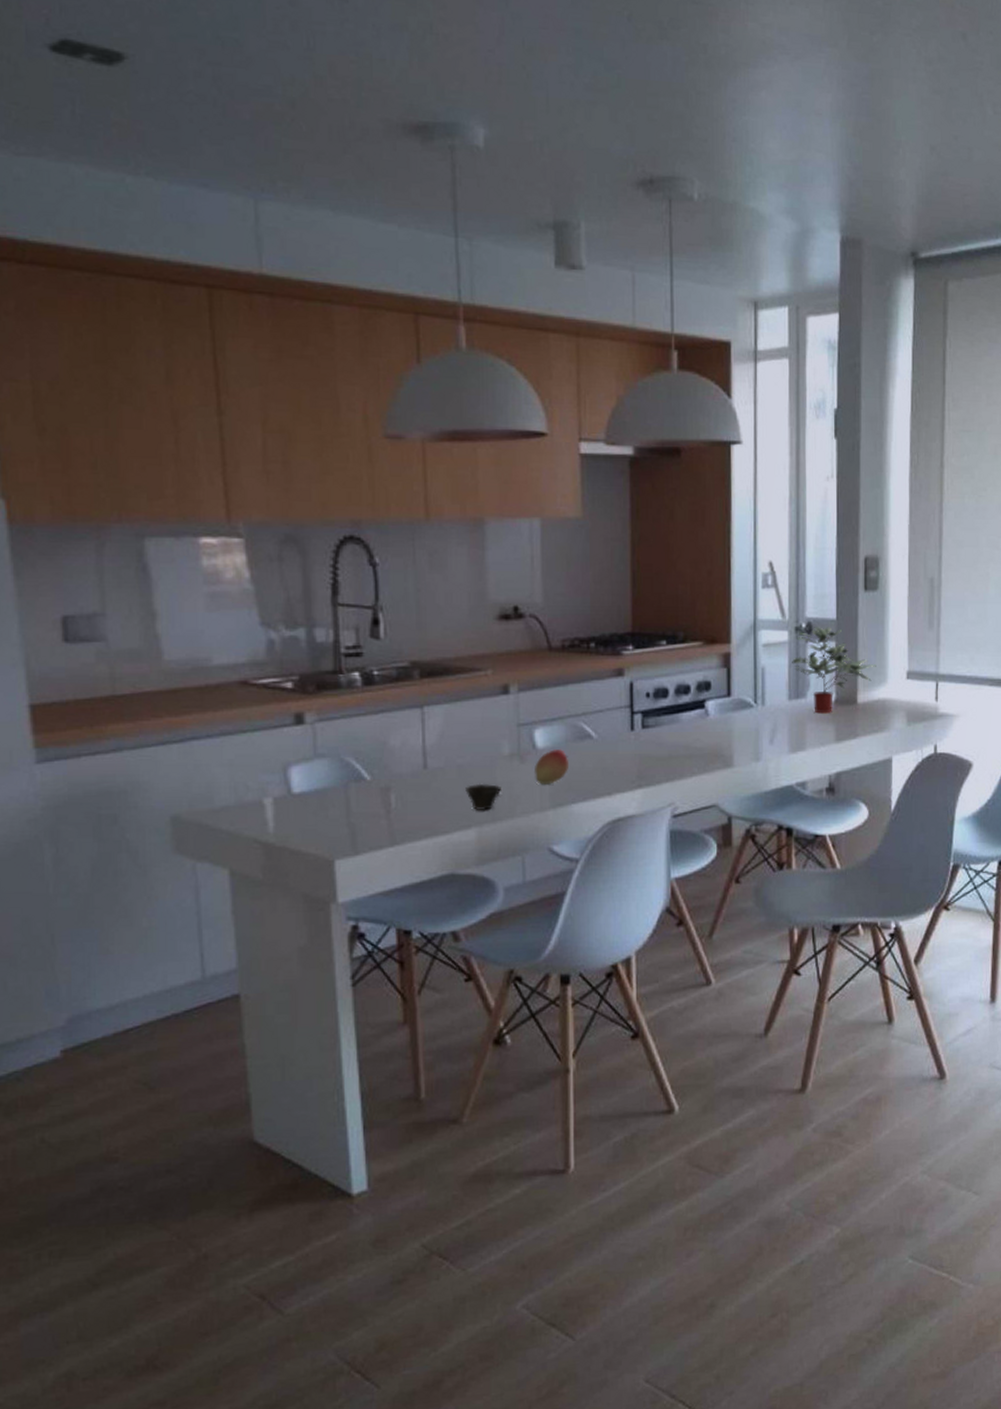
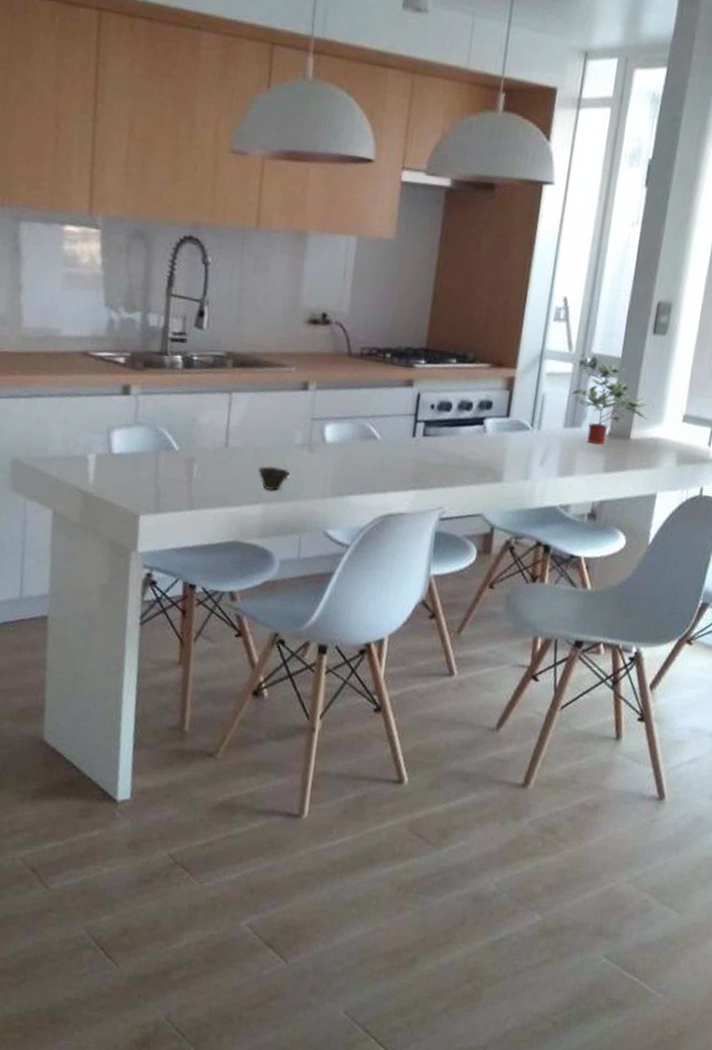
fruit: present [535,749,570,785] -> none [320,445,353,475]

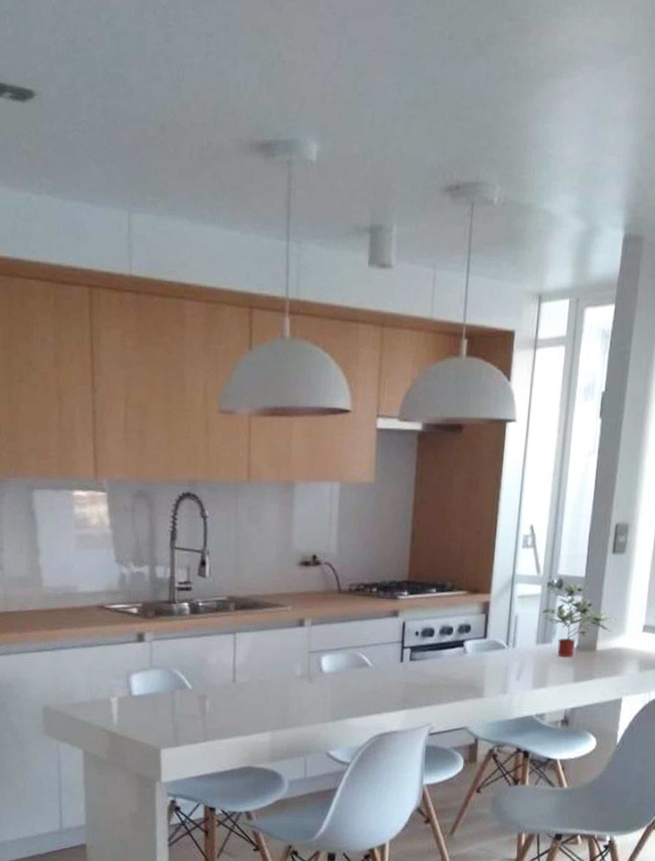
cup: present [258,466,290,491] -> none [264,697,292,720]

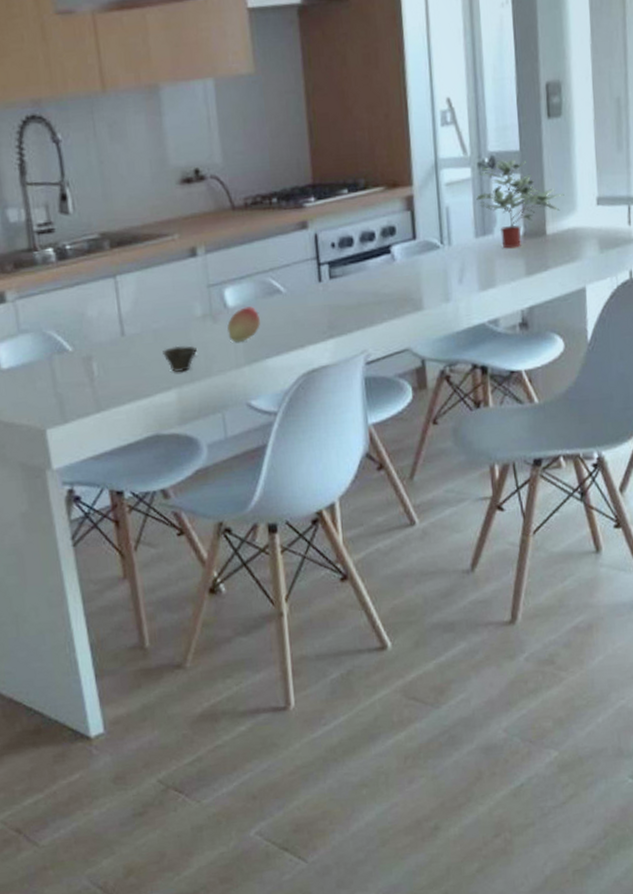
cup: none [264,697,292,720] -> present [162,345,197,373]
fruit: none [319,674,348,702] -> present [227,306,261,342]

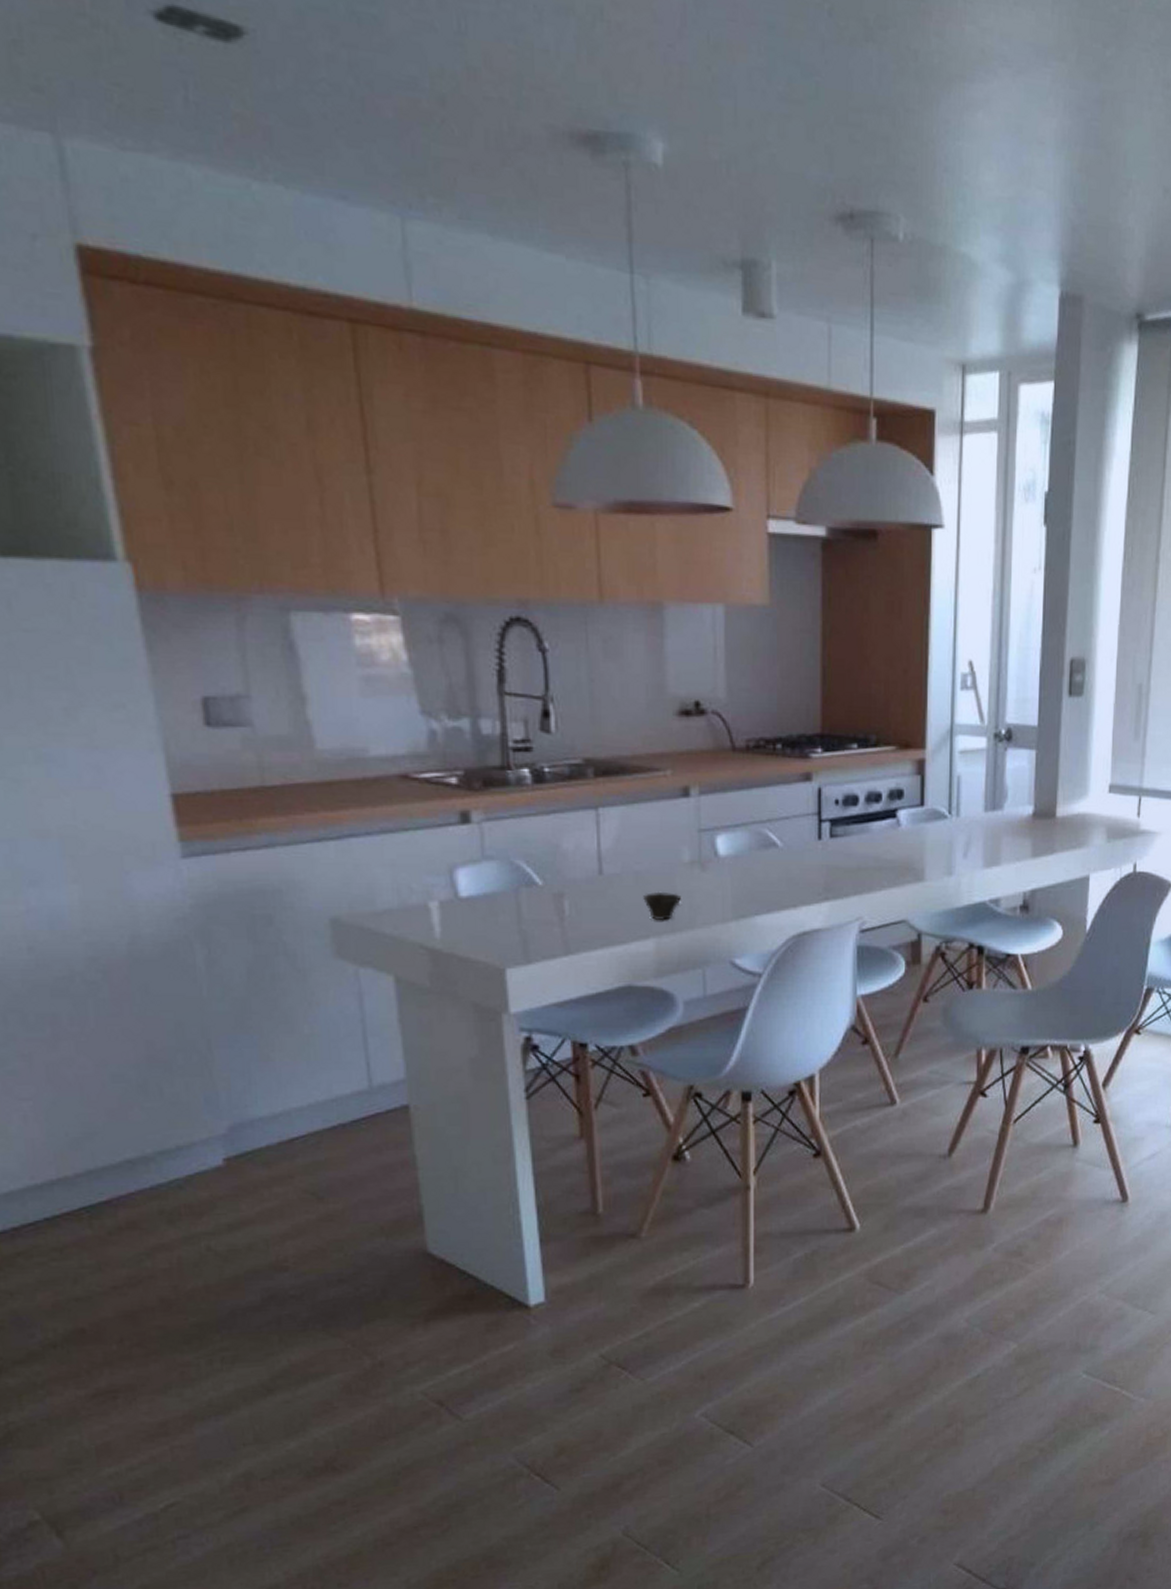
fruit: present [227,306,261,342] -> none [716,858,753,895]
potted plant: present [476,159,565,249] -> none [989,733,1078,827]

